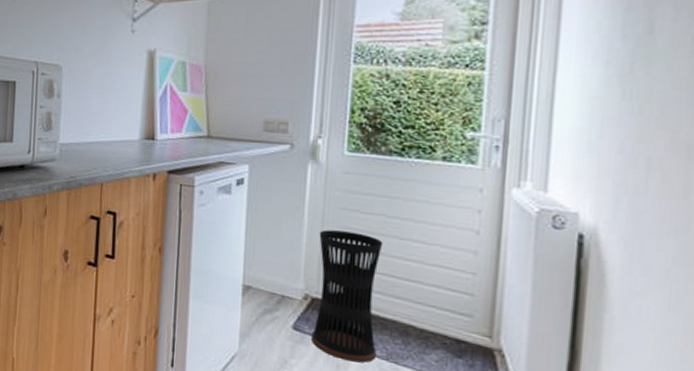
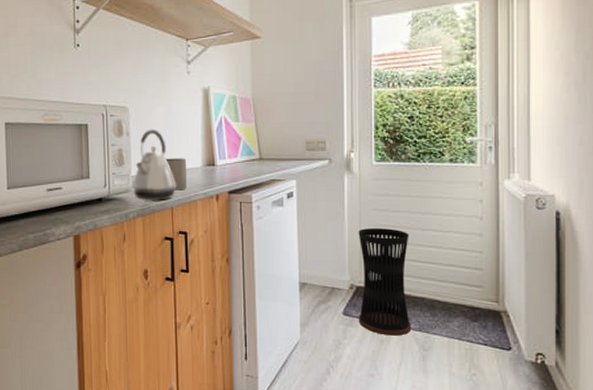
kettle: none [59,92,109,174] -> present [132,129,177,200]
mug: none [99,127,122,165] -> present [165,158,188,191]

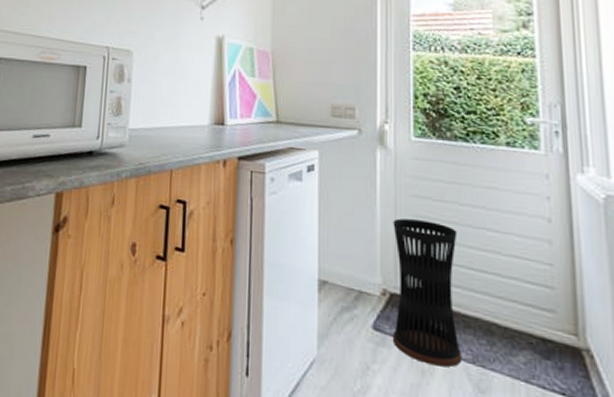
kettle: present [132,129,177,200] -> none [128,77,179,160]
mug: present [165,158,188,191] -> none [168,112,192,151]

